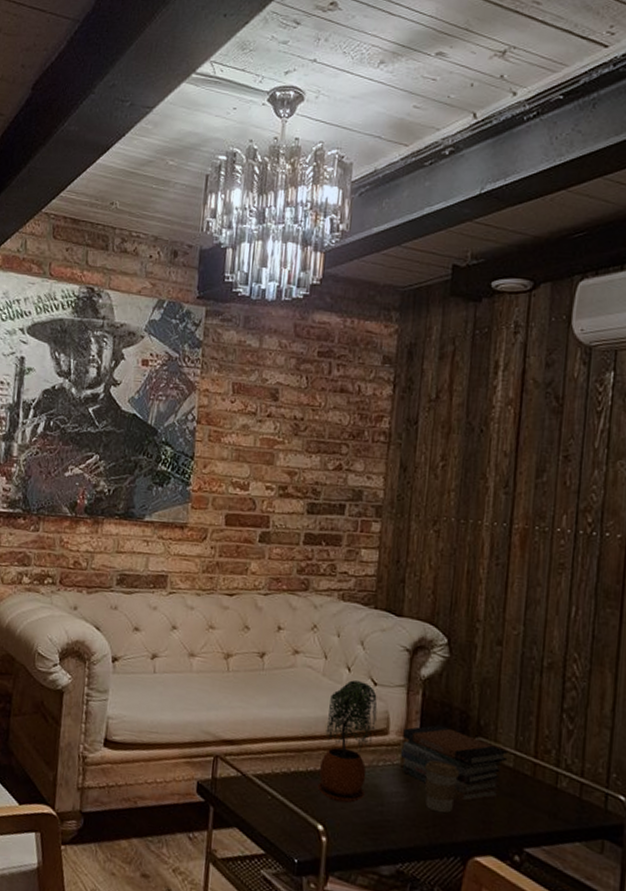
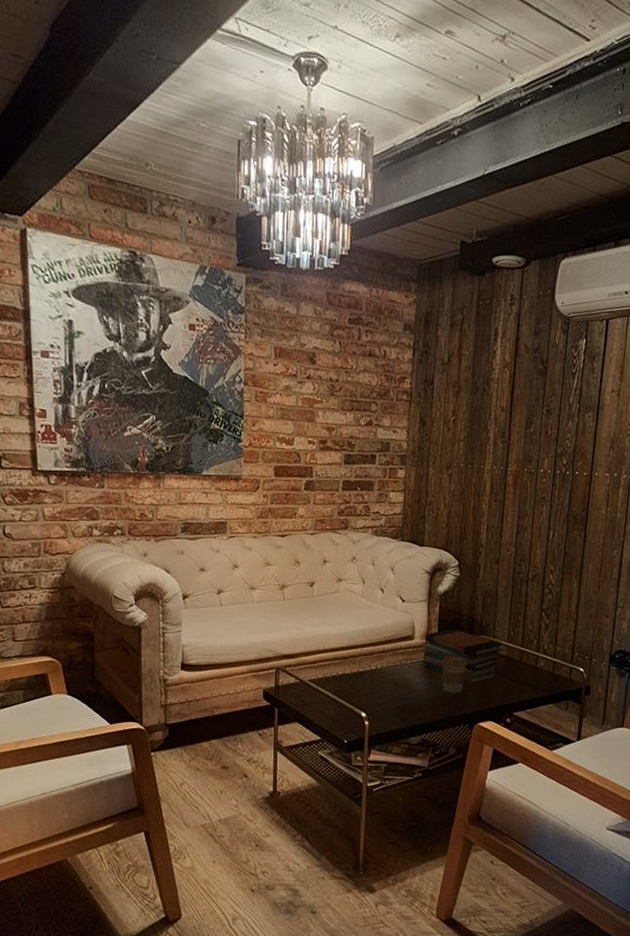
potted plant: present [317,680,378,804] -> none [360,599,405,695]

